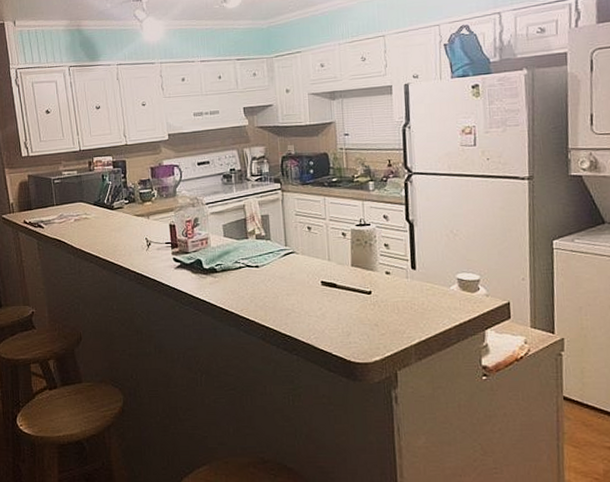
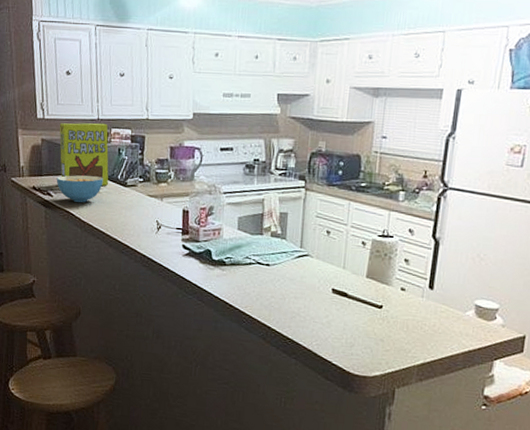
cereal box: none [44,154,96,212] -> present [59,123,109,186]
cereal bowl: none [45,203,91,230] -> present [56,175,103,202]

